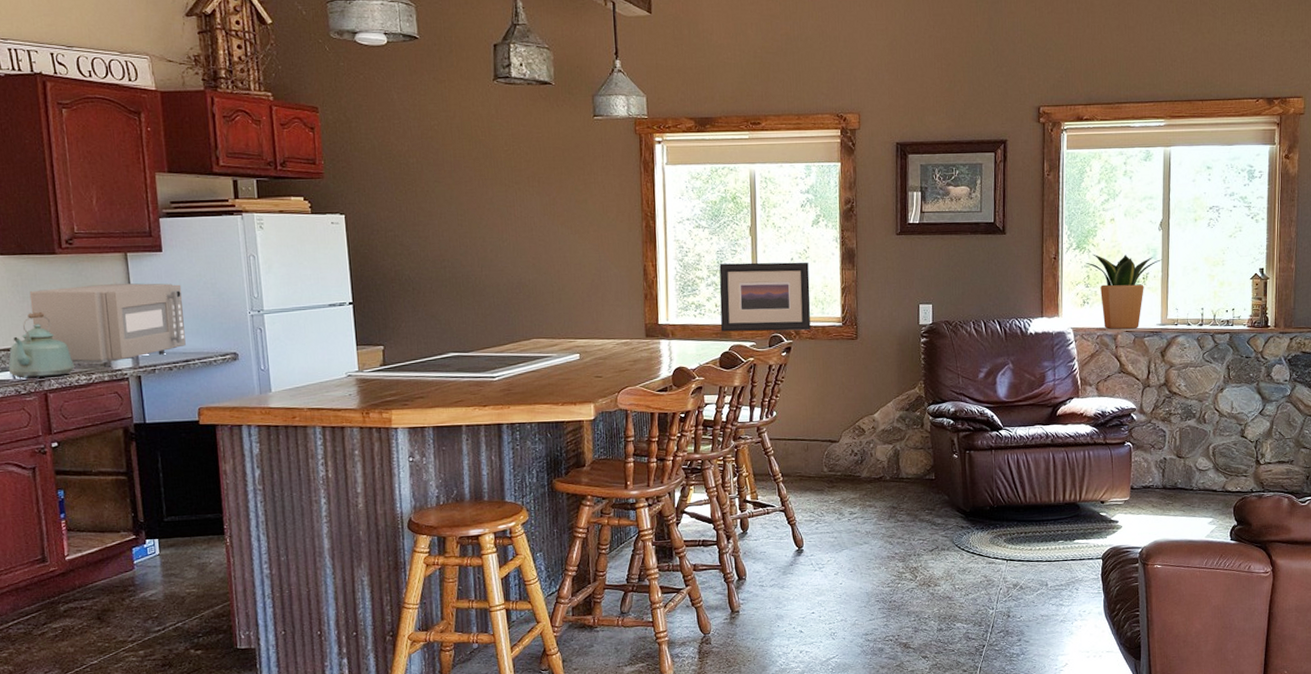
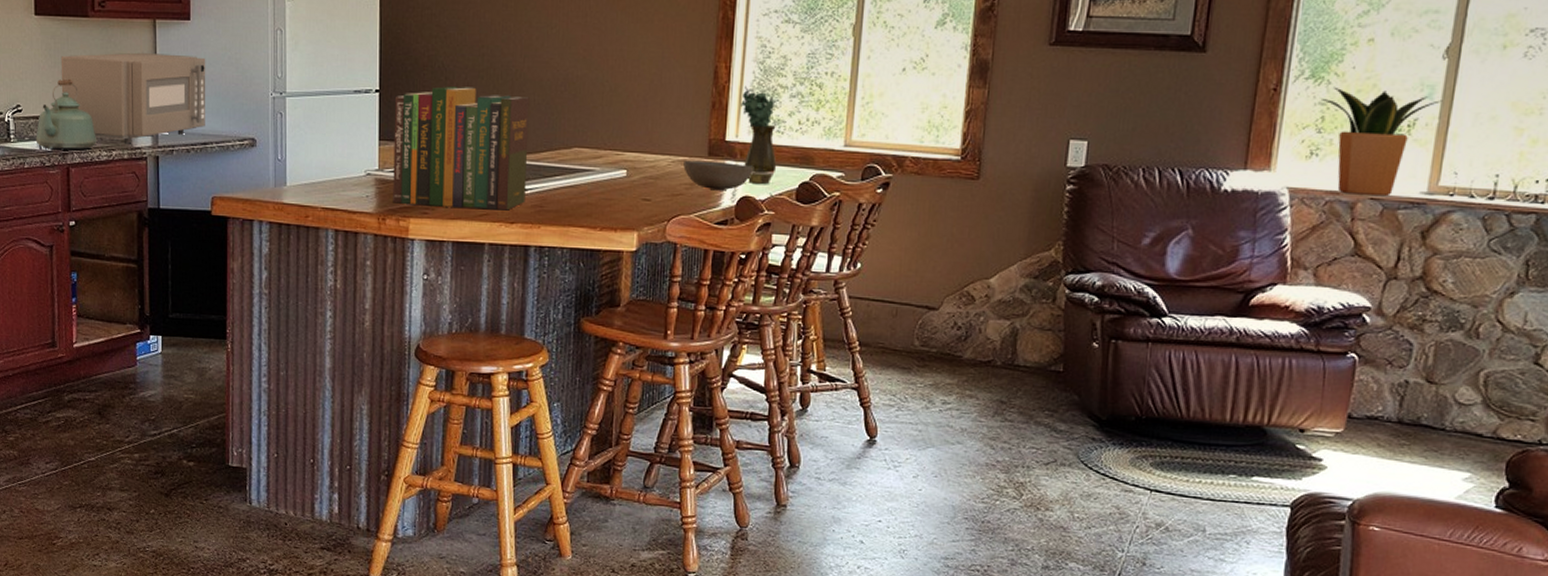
books: none [367,295,495,399] -> present [393,86,530,211]
bowl: none [626,341,683,364] -> present [683,160,753,190]
vase: none [668,279,702,356] -> present [741,85,777,184]
picture frame: present [719,262,811,332] -> none [802,70,925,163]

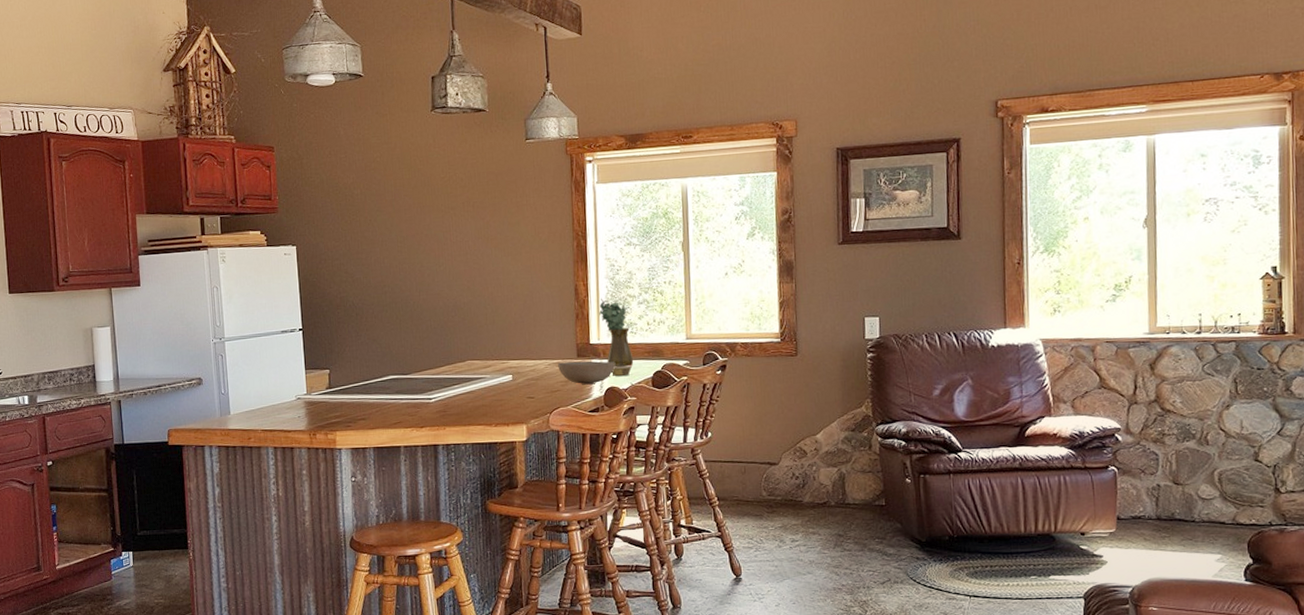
kettle: present [35,78,96,151] -> none [14,343,67,403]
microwave: present [61,52,206,144] -> none [33,315,159,393]
books: present [393,86,530,211] -> none [315,319,431,420]
potted plant: present [1320,86,1443,197] -> none [1055,256,1149,341]

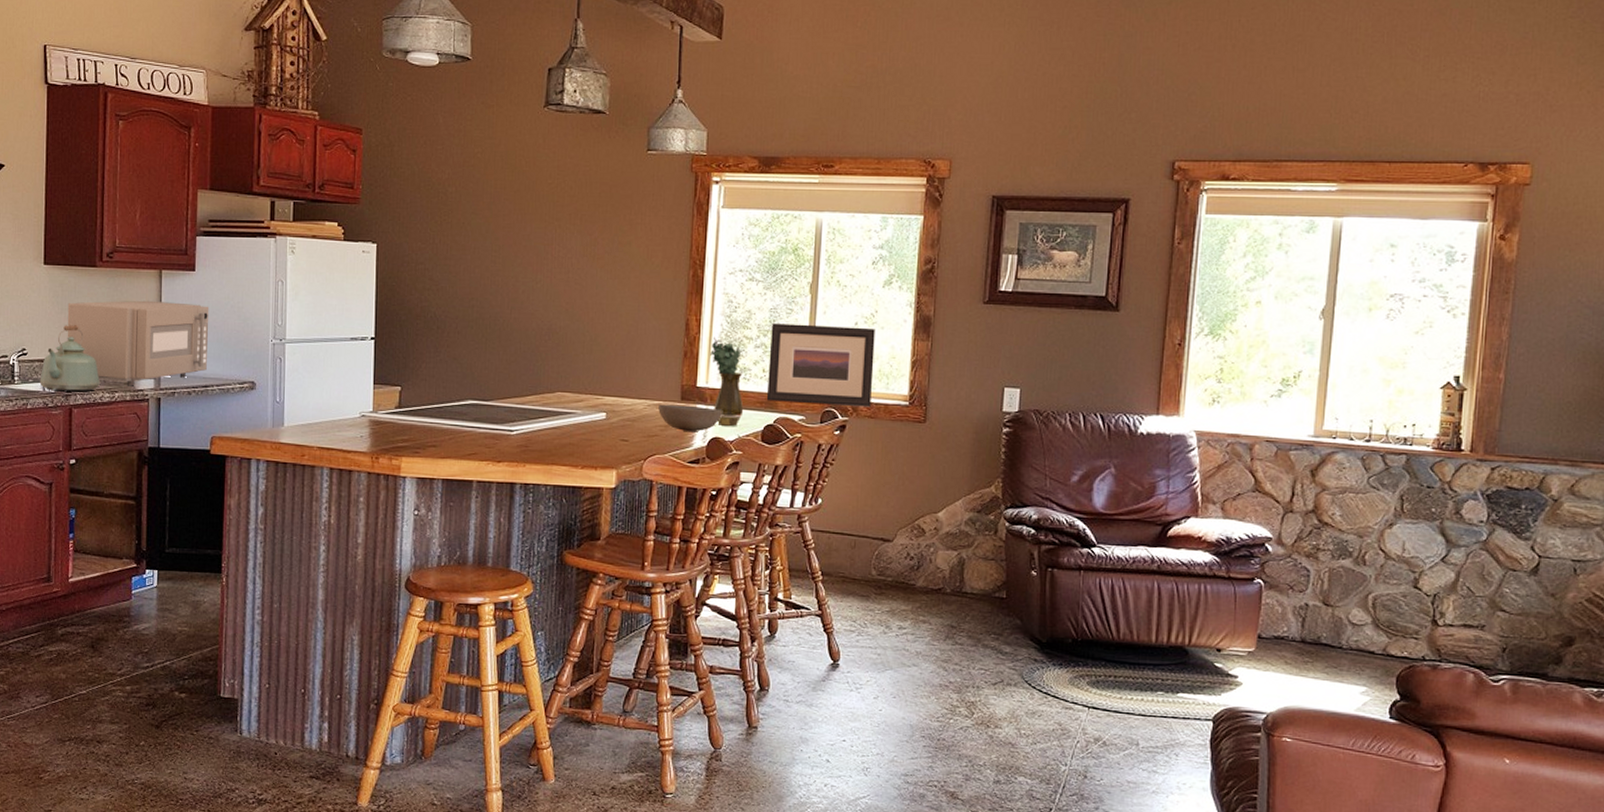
kettle: none [14,343,67,403] -> present [39,324,100,392]
microwave: none [33,315,159,393] -> present [67,300,209,386]
picture frame: none [651,276,747,350] -> present [766,323,875,408]

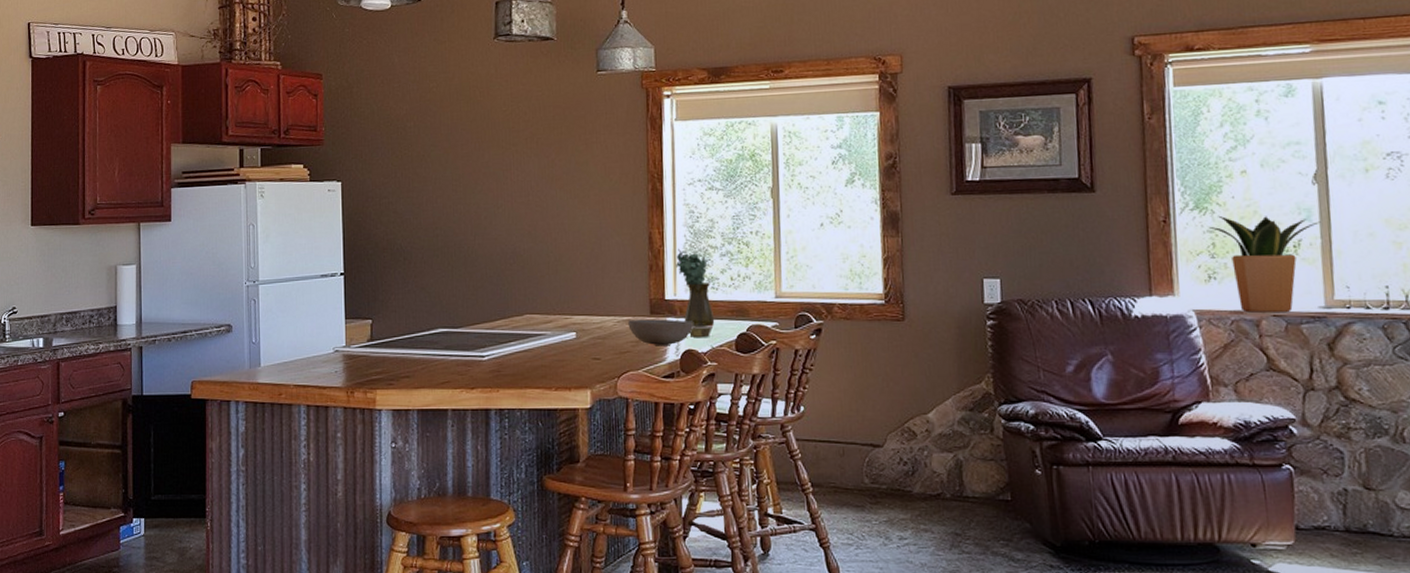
kettle: present [39,324,100,392] -> none [29,280,85,347]
microwave: present [67,300,209,386] -> none [53,252,186,337]
picture frame: present [766,323,875,408] -> none [735,228,846,310]
potted plant: none [1218,342,1322,439] -> present [1208,215,1321,314]

